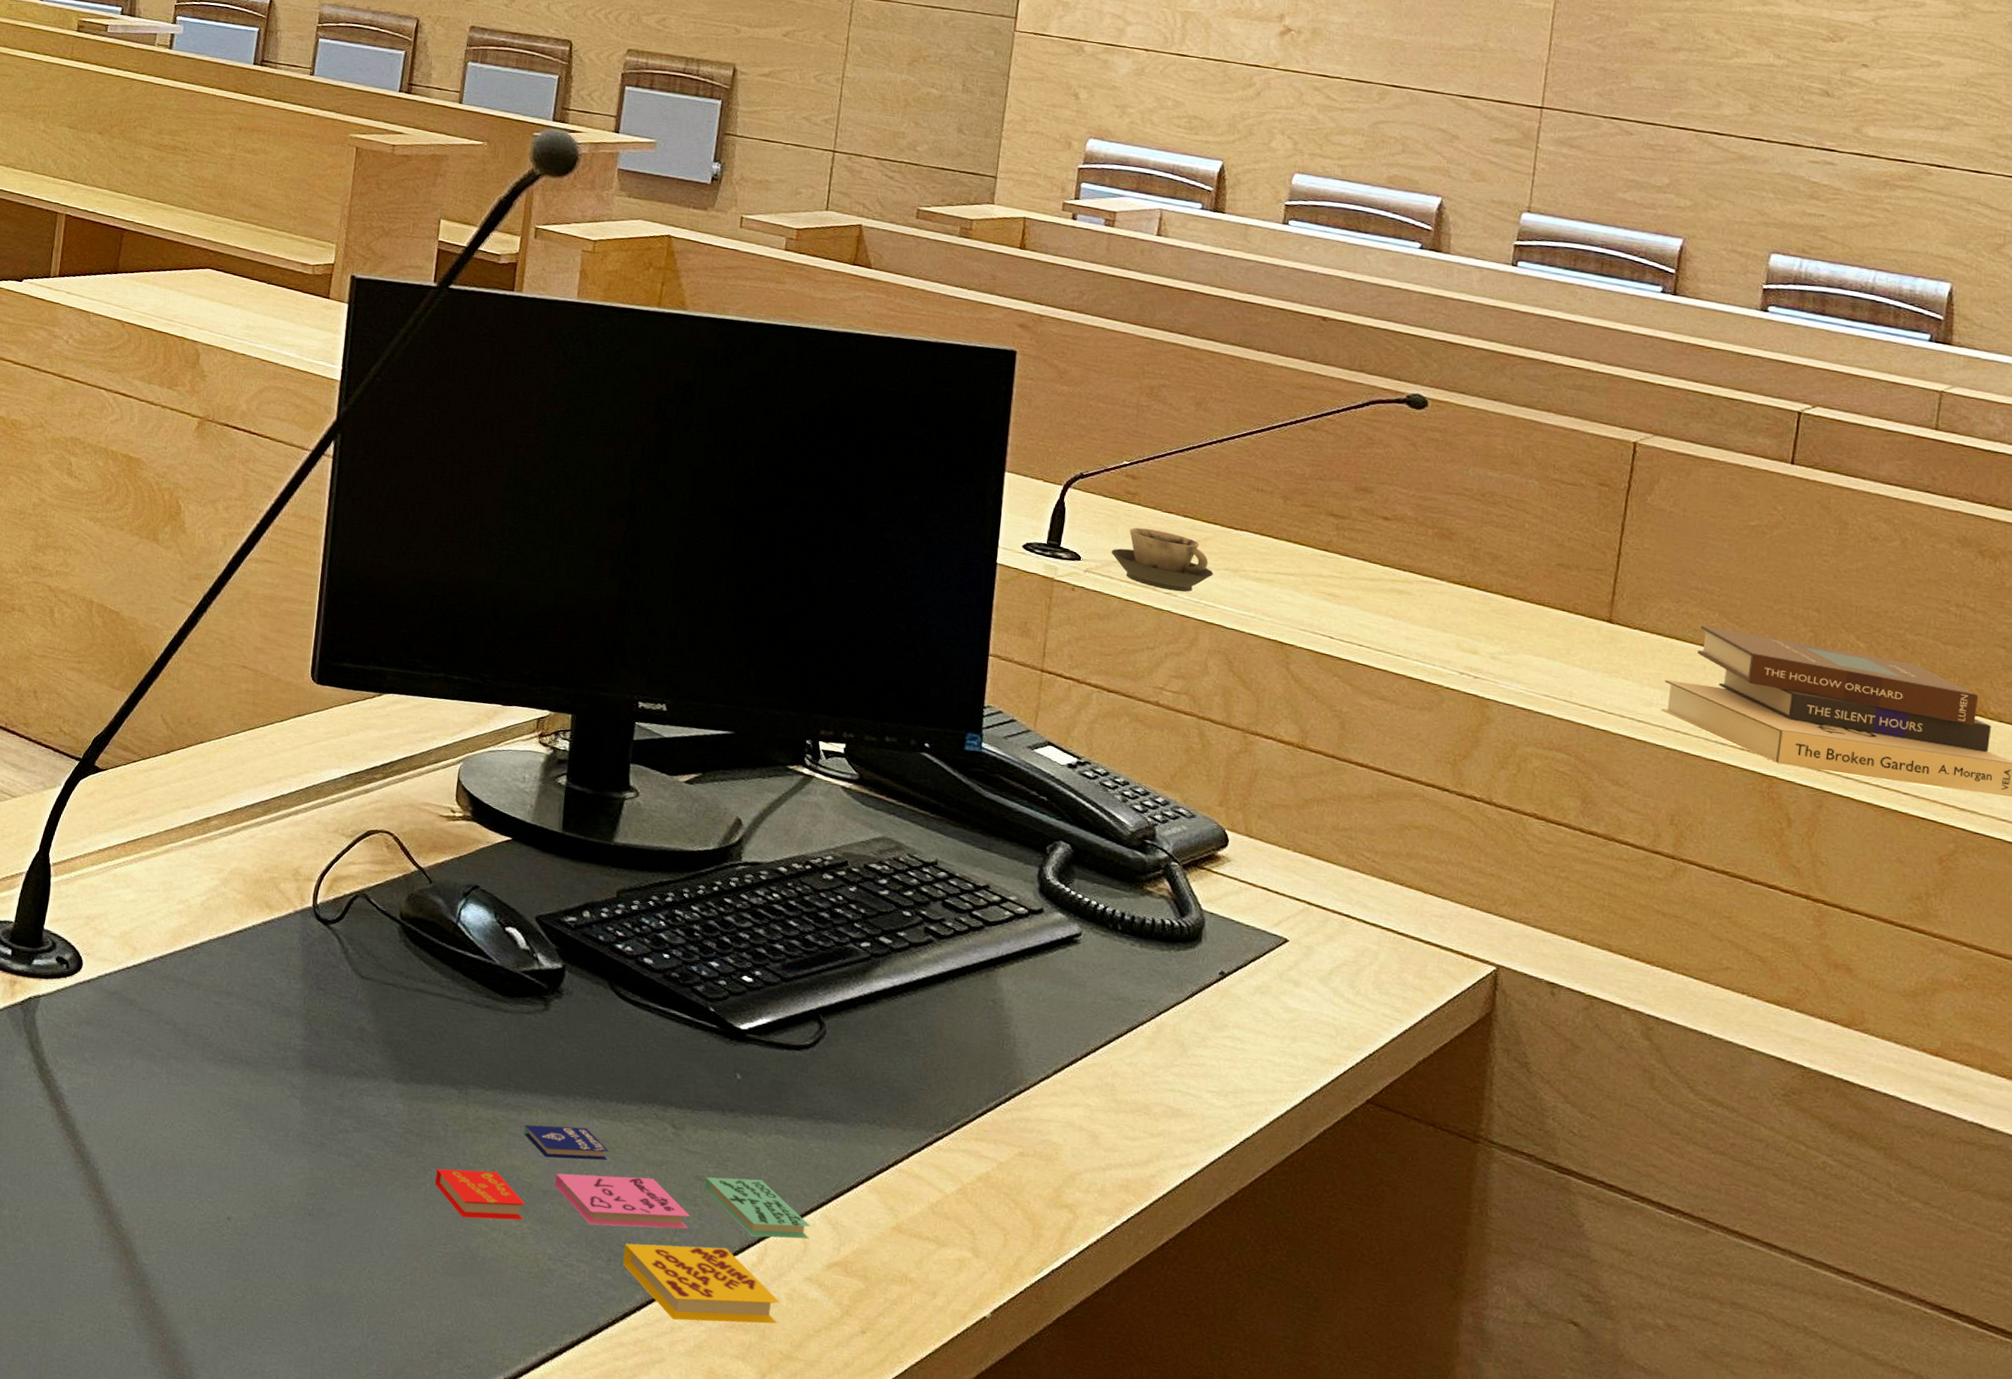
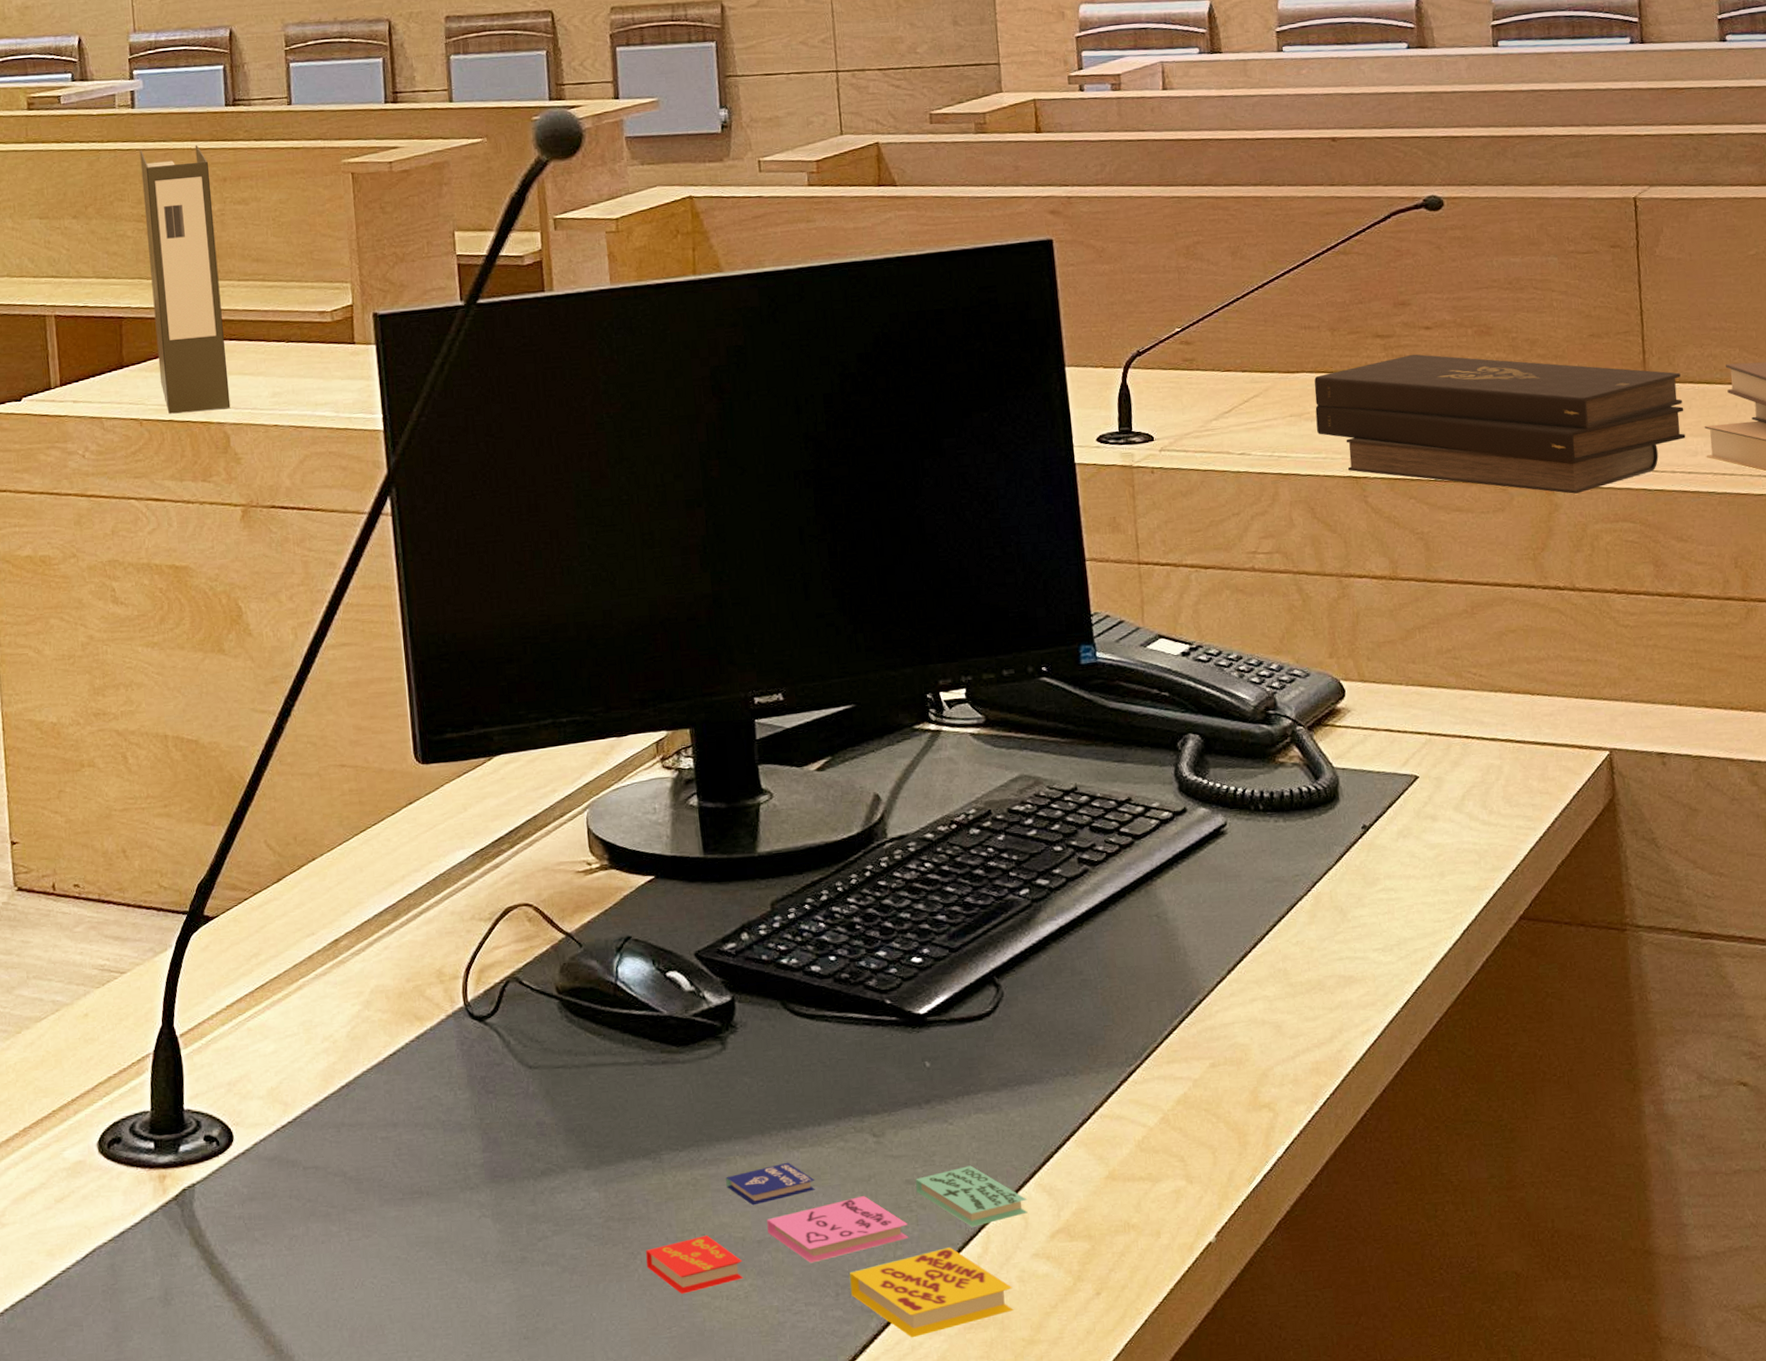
binder: none [147,87,228,330] -> present [139,144,231,414]
cup: present [1111,527,1213,592] -> none [1181,391,1280,451]
book: none [1250,538,1649,713] -> present [1314,354,1686,494]

